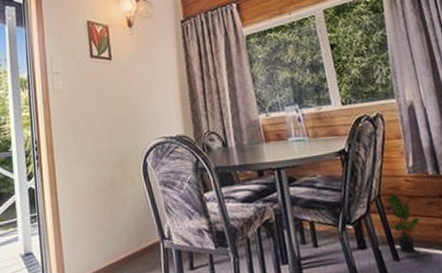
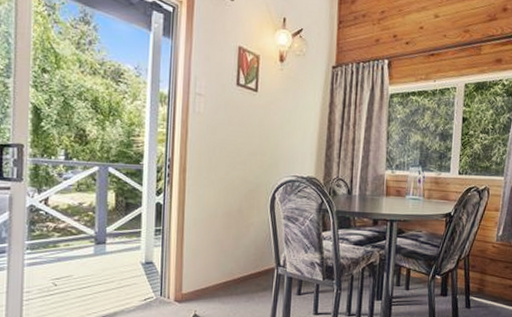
potted plant: present [387,194,420,253] -> none [469,256,494,303]

